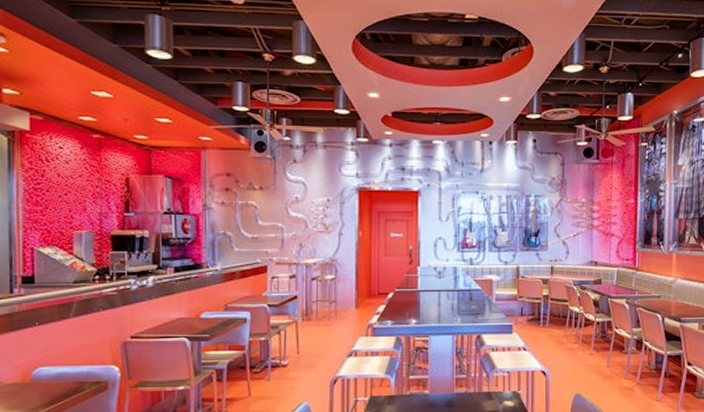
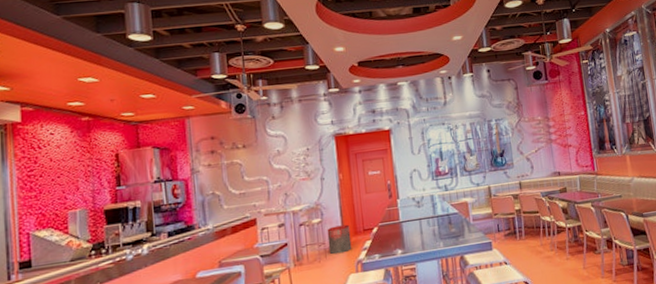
trash can: none [340,285,364,315] -> present [327,224,352,255]

